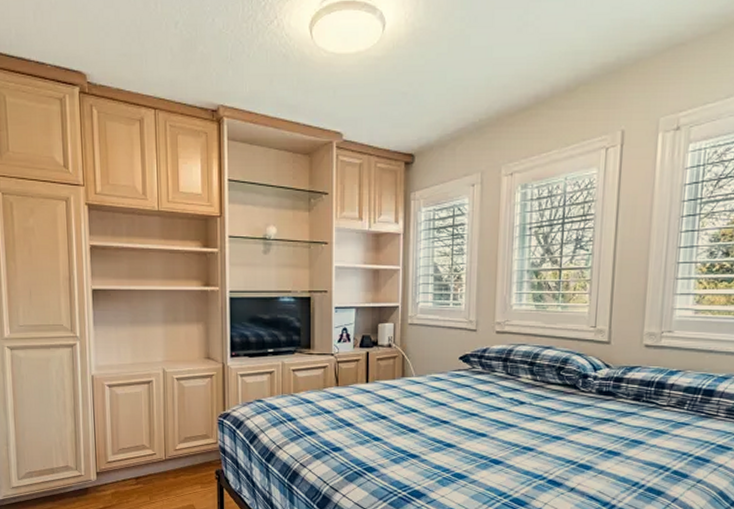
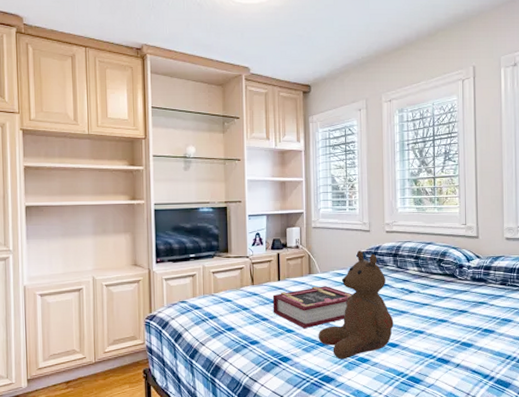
book: none [359,391,452,437] -> present [272,286,353,328]
teddy bear: none [409,352,499,474] -> present [318,250,394,360]

